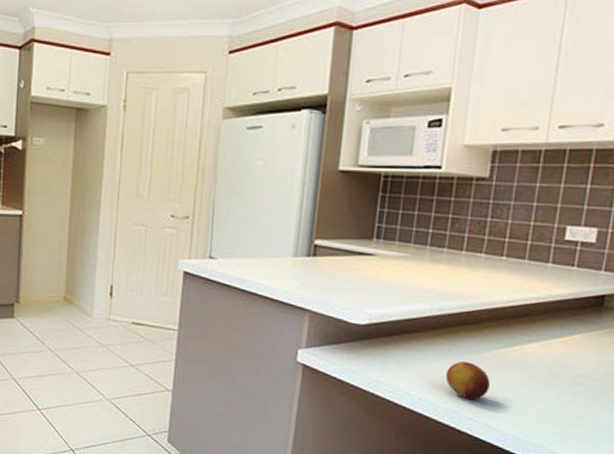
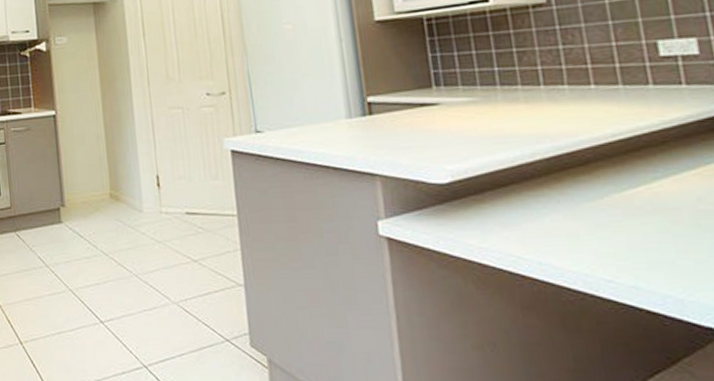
fruit: present [445,361,490,400] -> none [562,212,624,257]

